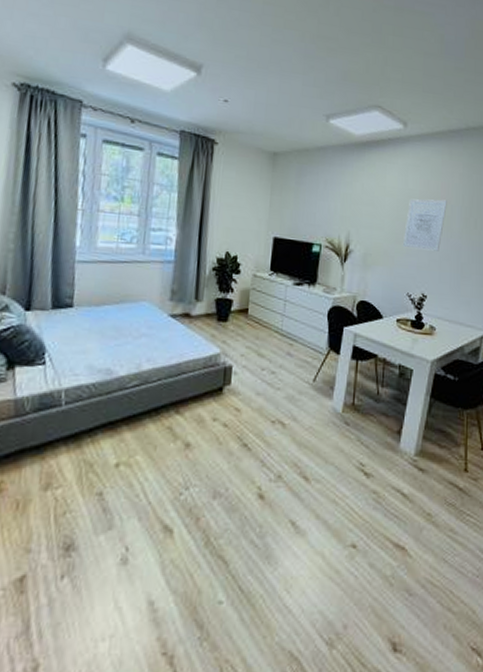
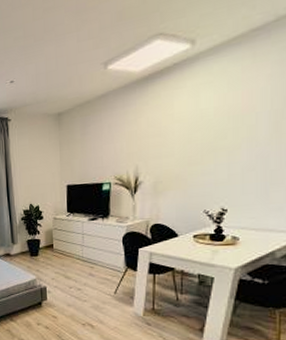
wall art: present [403,199,447,251] -> none [197,108,250,168]

